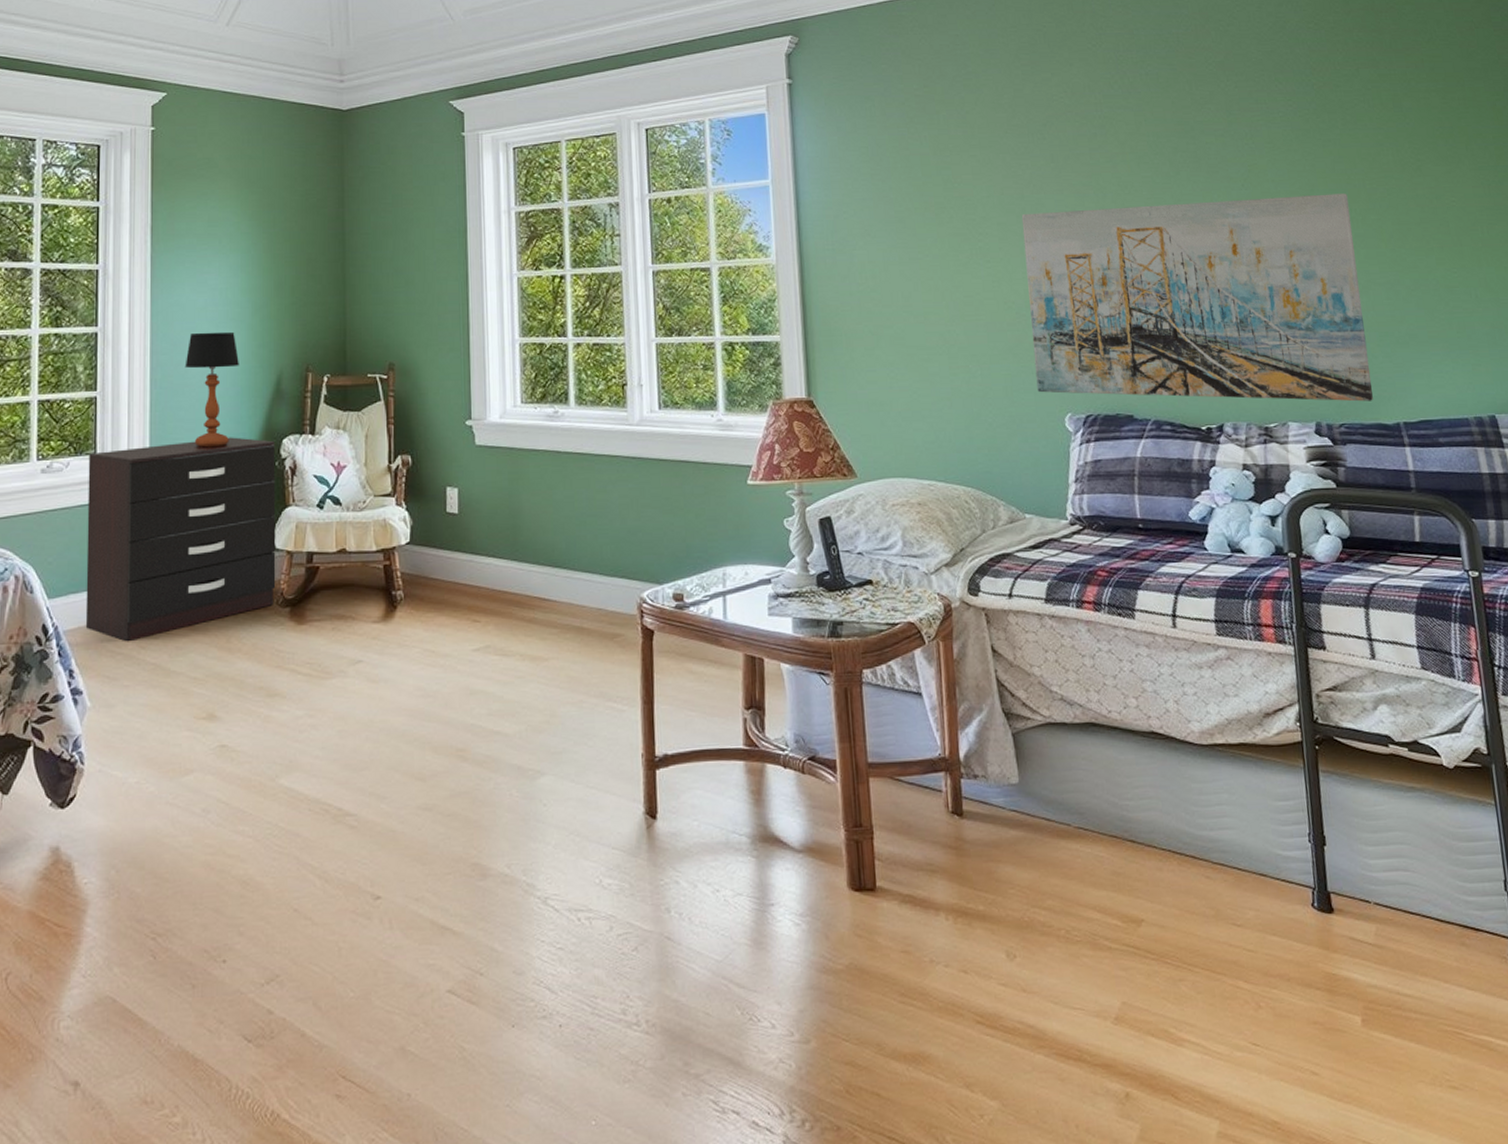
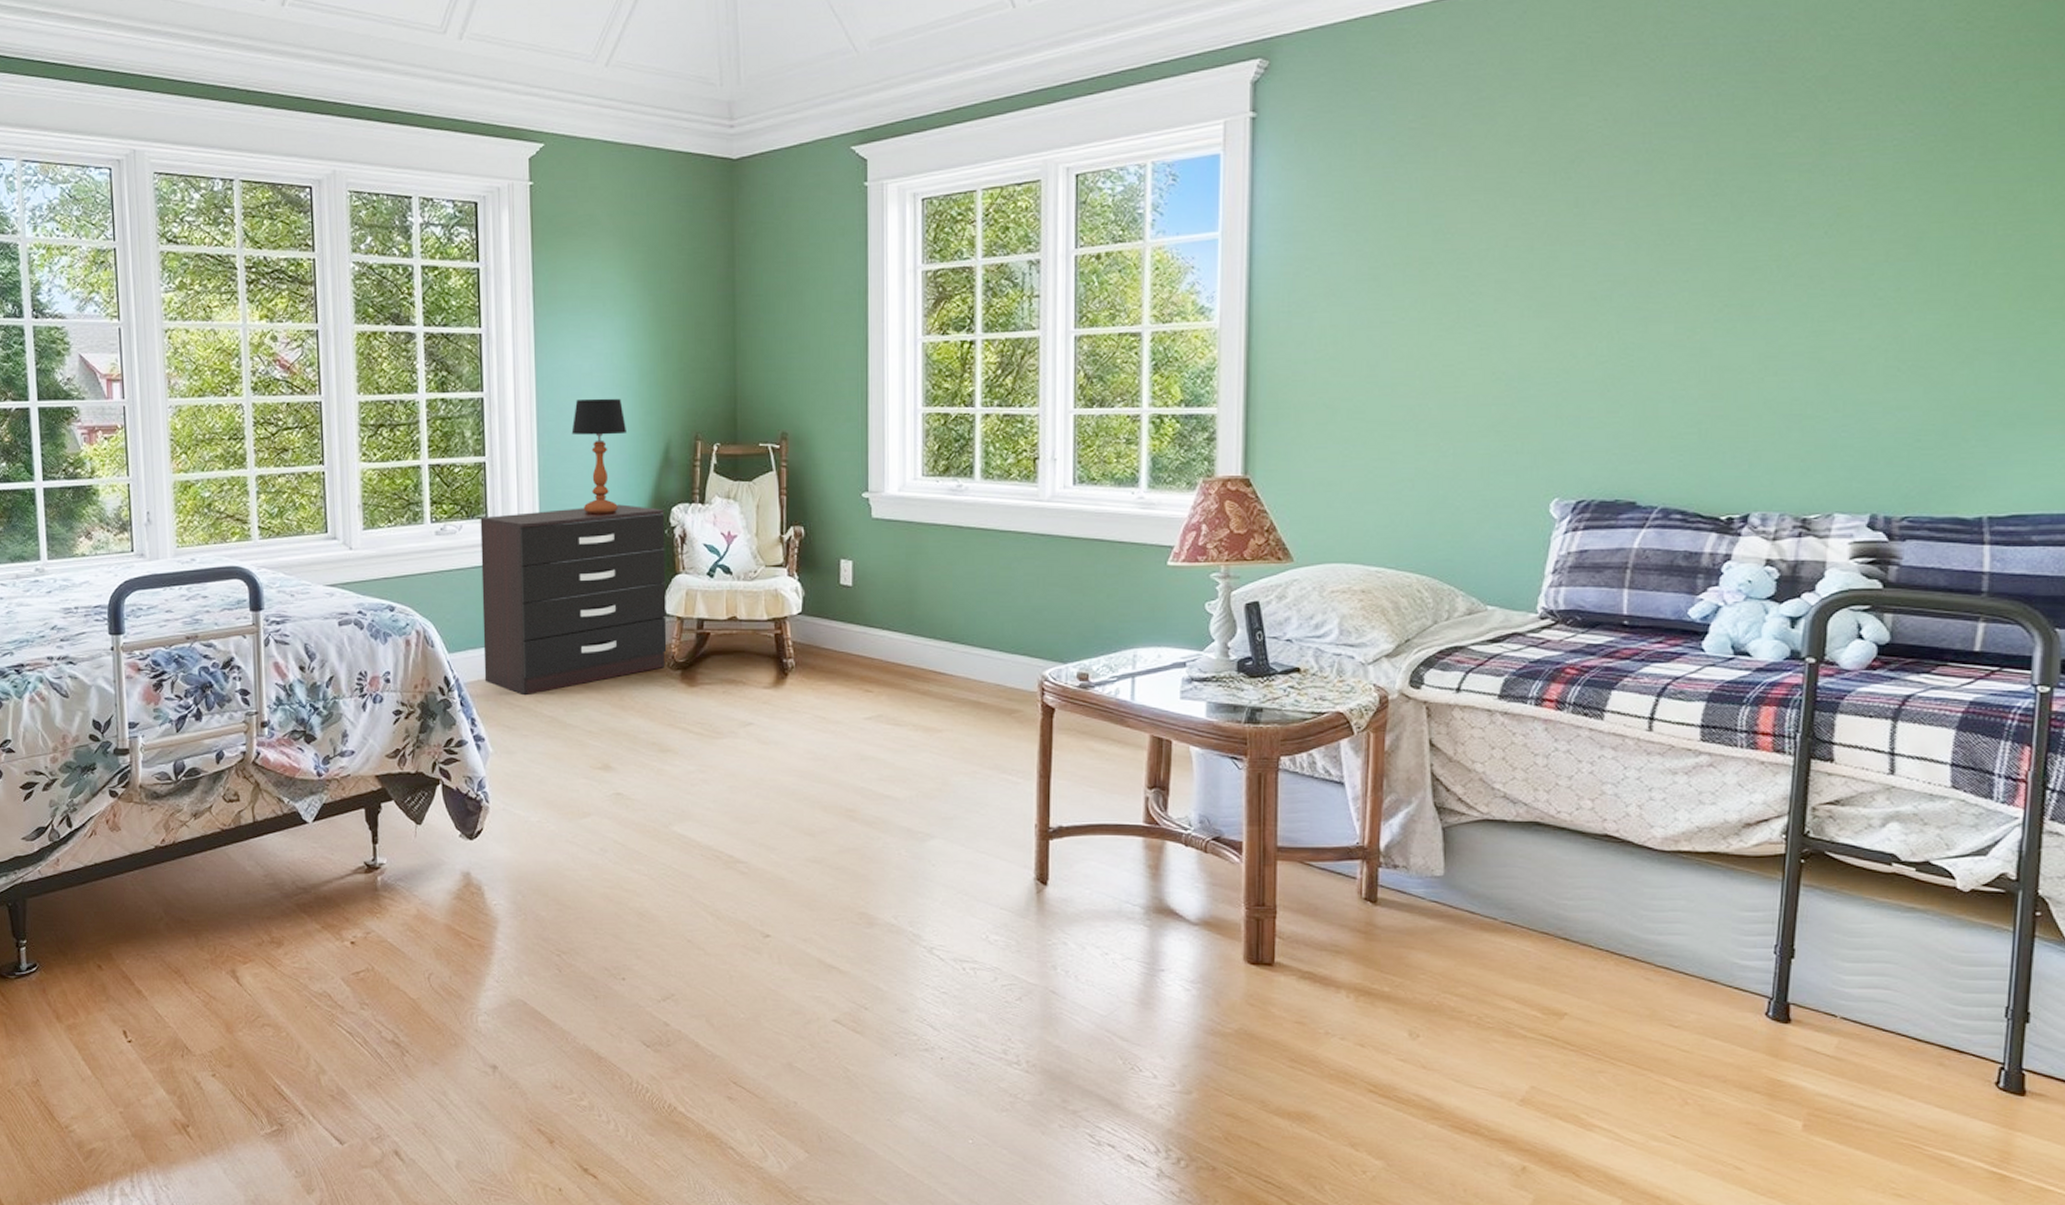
wall art: present [1021,193,1373,402] -> none [1520,242,1969,492]

